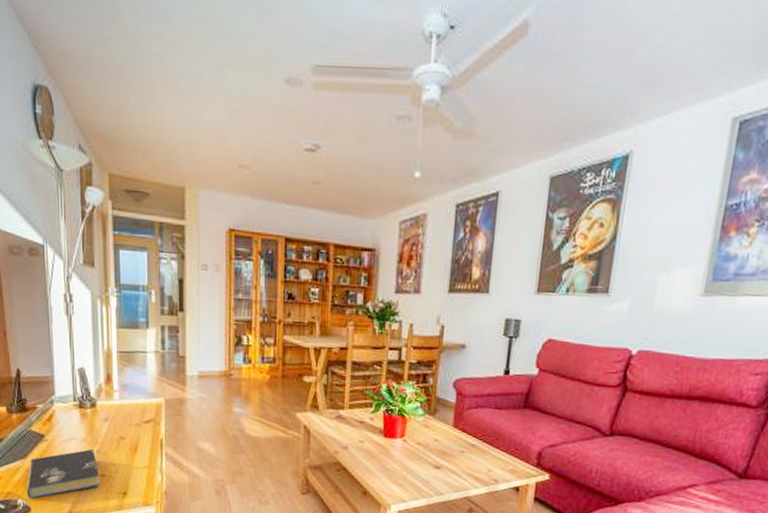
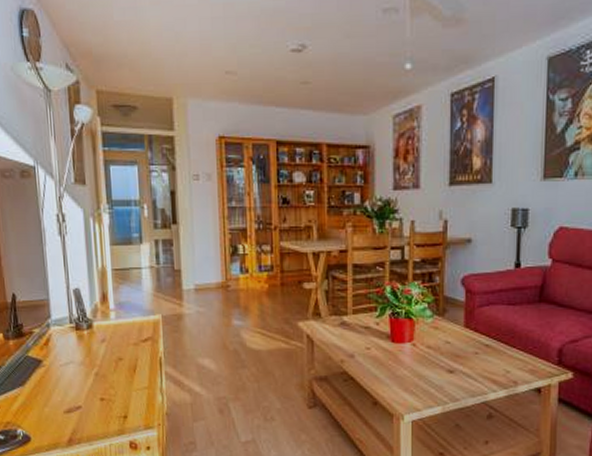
book: present [26,449,101,499] -> none [25,373,100,427]

